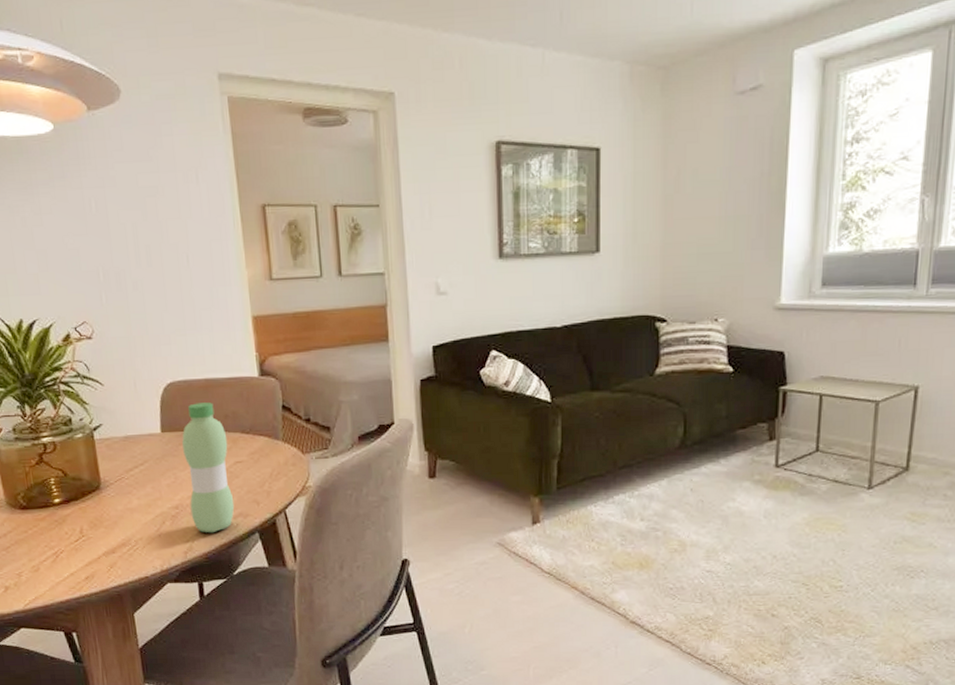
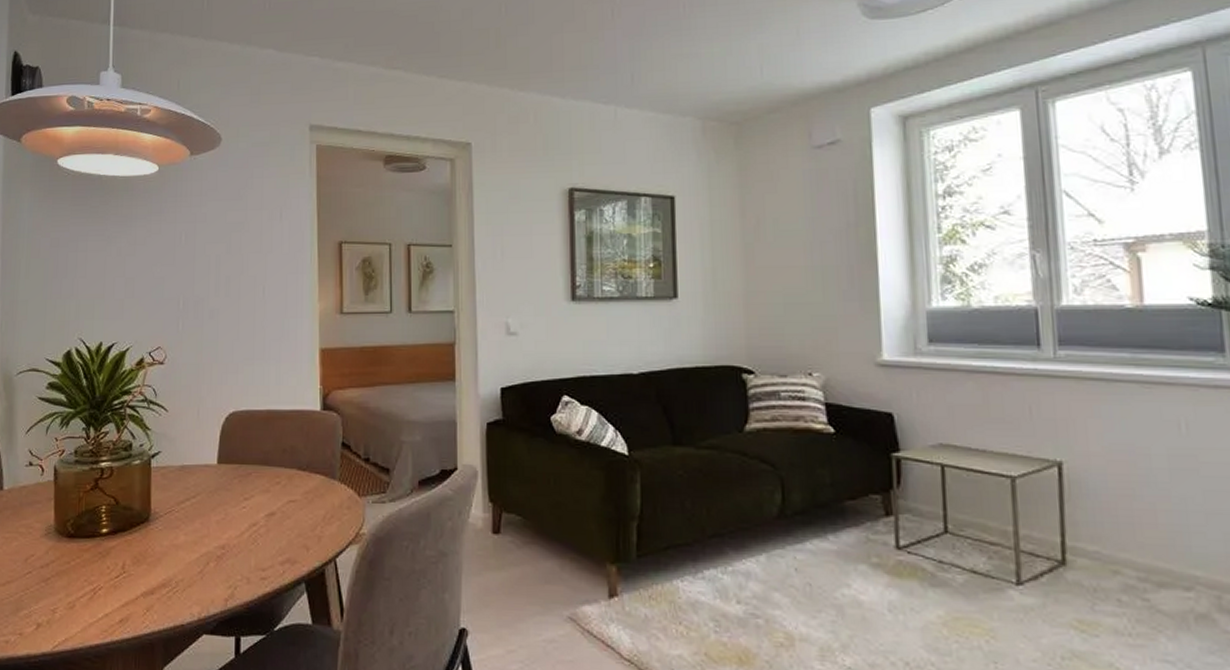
water bottle: present [182,402,235,533] -> none [237,435,283,580]

